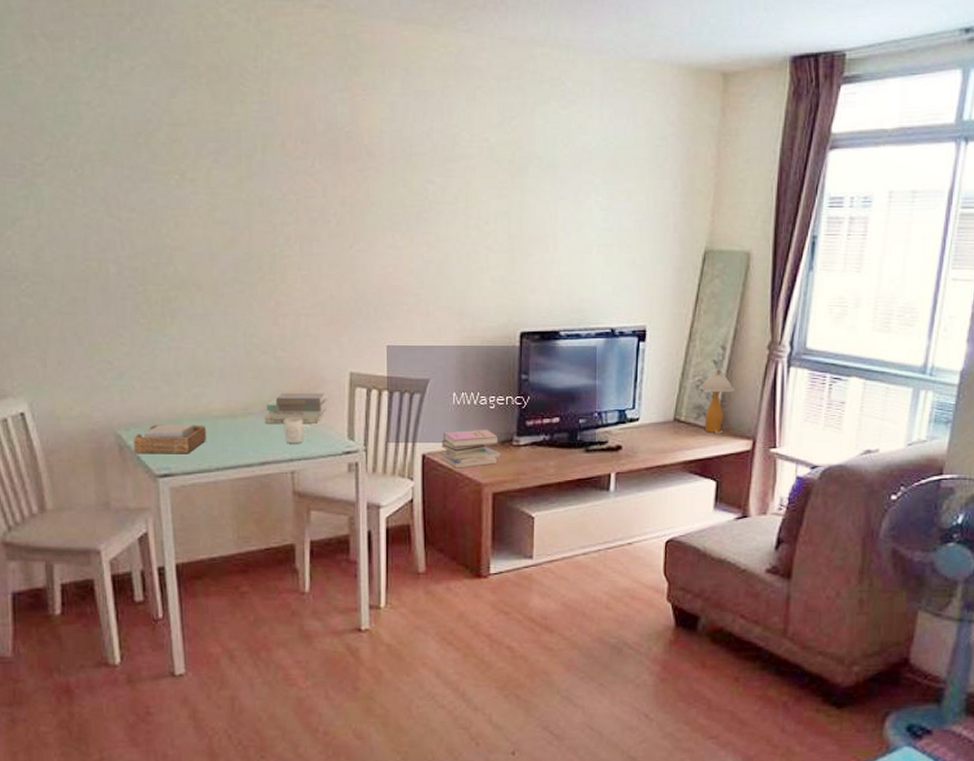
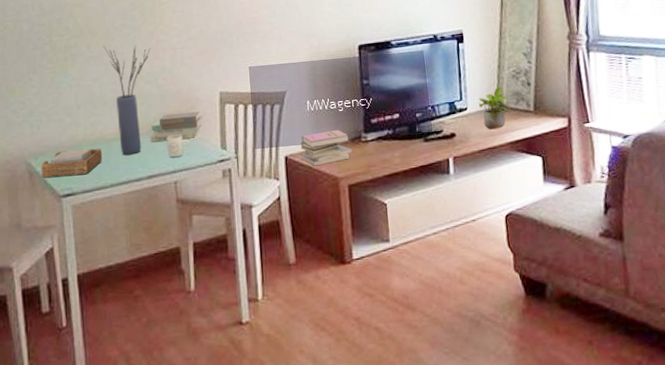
vase: none [210,302,268,436] -> present [103,45,151,155]
potted plant: none [652,398,689,446] -> present [478,87,511,130]
table lamp: present [699,370,735,434] -> none [514,60,545,116]

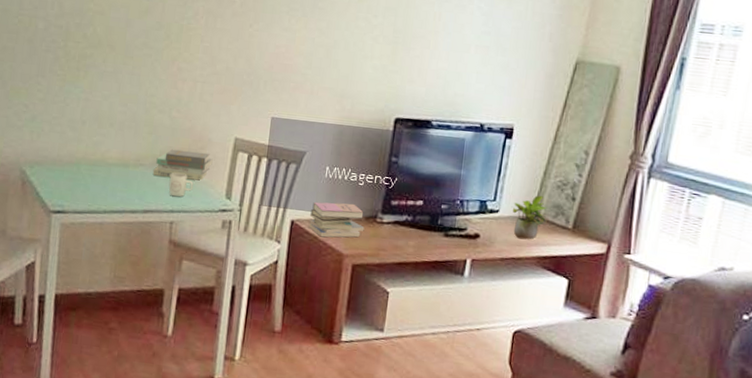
napkin holder: present [41,148,103,178] -> none [34,165,101,195]
vase: present [103,45,151,155] -> none [120,62,170,185]

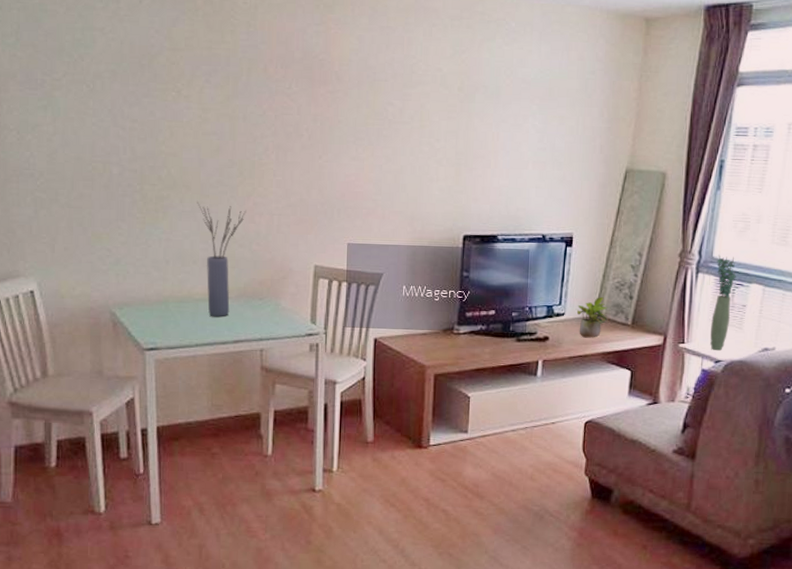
vase: none [120,62,170,185] -> present [197,201,246,317]
books: present [152,149,213,181] -> none [239,280,295,309]
mug: present [168,173,194,197] -> none [255,303,279,326]
books: present [308,201,365,238] -> none [390,318,443,352]
vase: none [659,160,693,267] -> present [710,255,736,352]

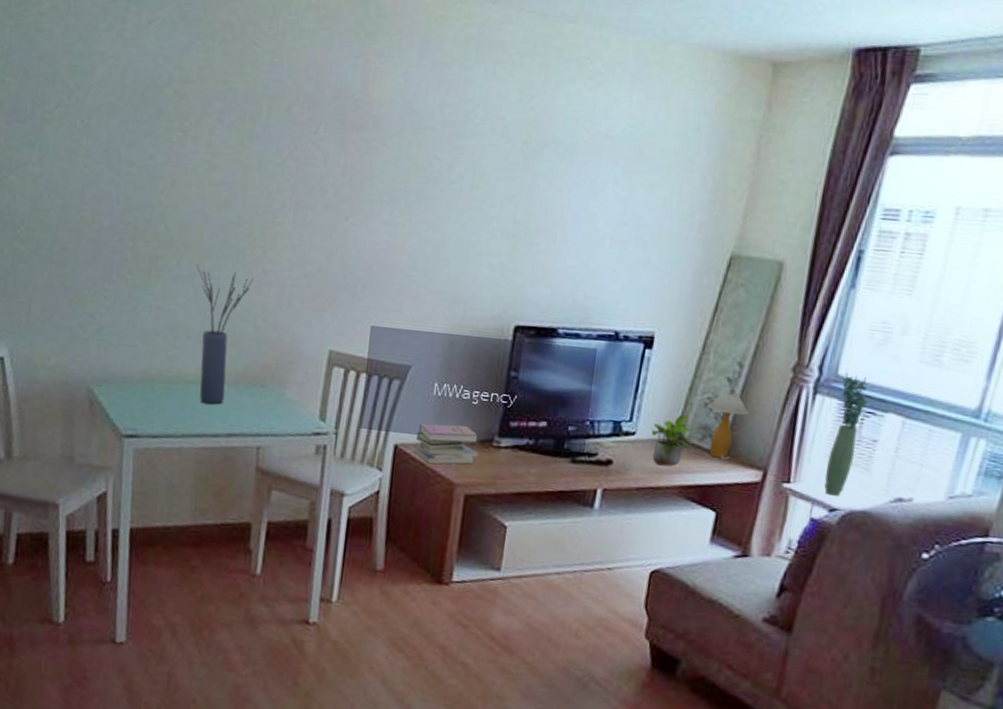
books: none [390,318,443,352] -> present [414,423,479,465]
table lamp: none [618,273,649,330] -> present [707,389,749,460]

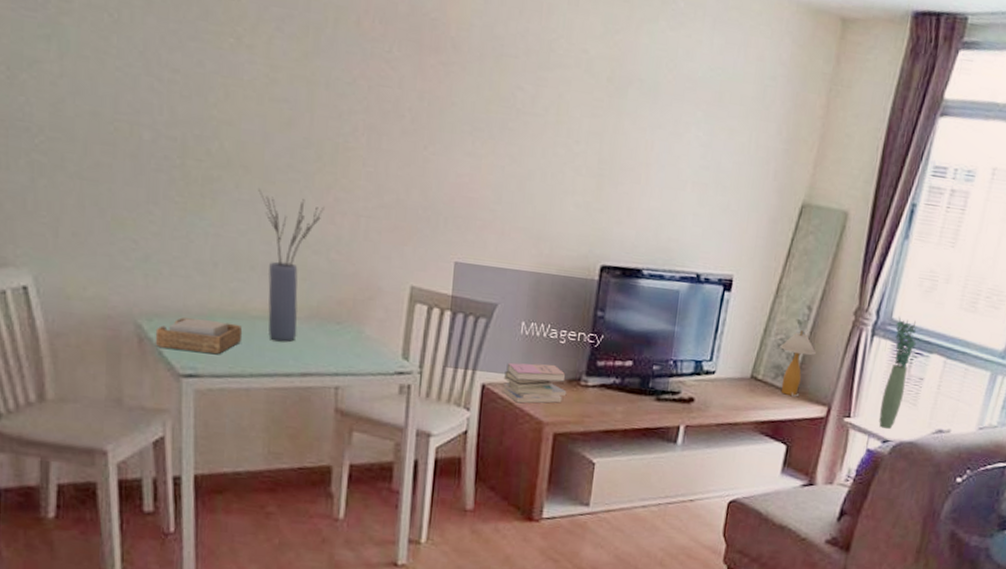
napkin holder: none [103,383,178,417] -> present [155,317,243,355]
potted plant: present [651,415,692,467] -> none [729,355,767,404]

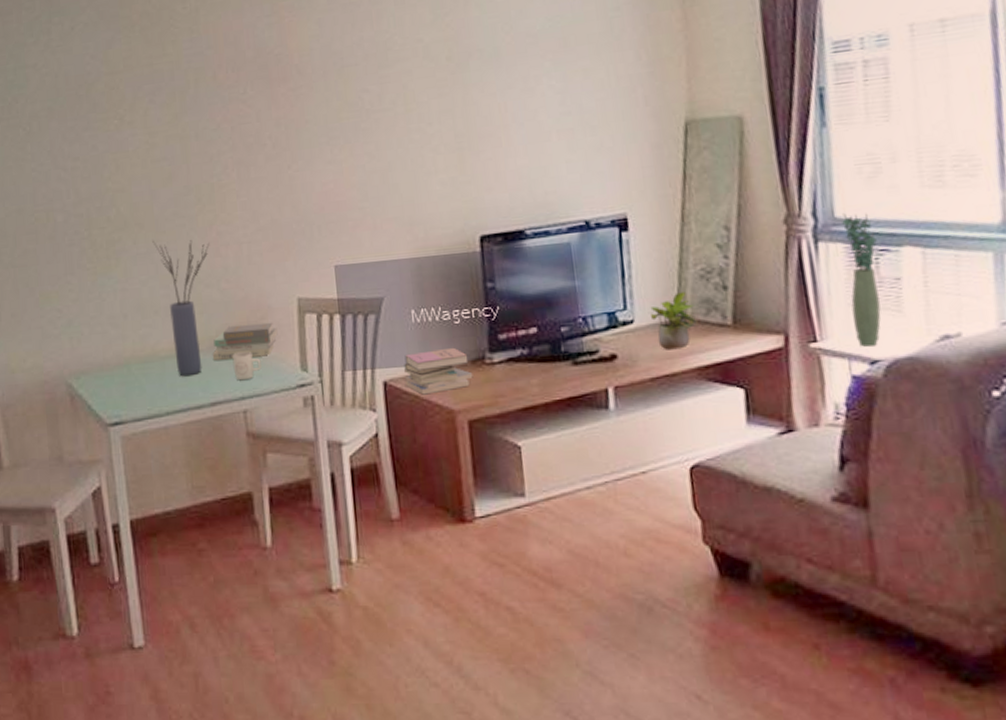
napkin holder: present [155,317,243,355] -> none [83,367,156,402]
books: none [309,299,385,338] -> present [212,322,278,360]
mug: none [330,328,362,358] -> present [232,352,262,381]
potted plant: none [729,355,767,404] -> present [650,292,698,350]
table lamp: present [780,330,816,397] -> none [703,254,750,331]

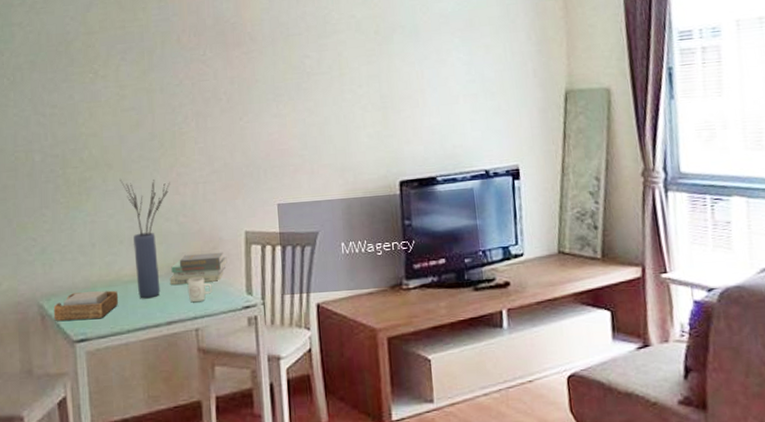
napkin holder: none [83,367,156,402] -> present [53,290,119,321]
books: present [404,347,473,395] -> none [334,275,392,316]
potted plant: present [650,292,698,350] -> none [536,231,575,279]
vase: present [842,213,881,348] -> none [686,169,716,278]

